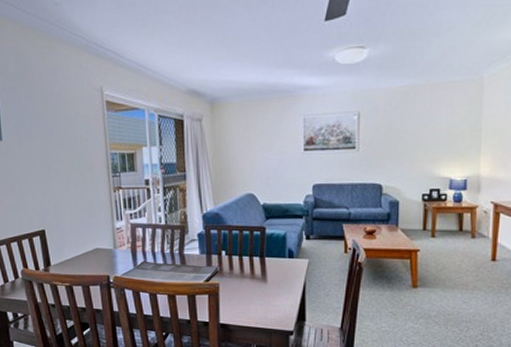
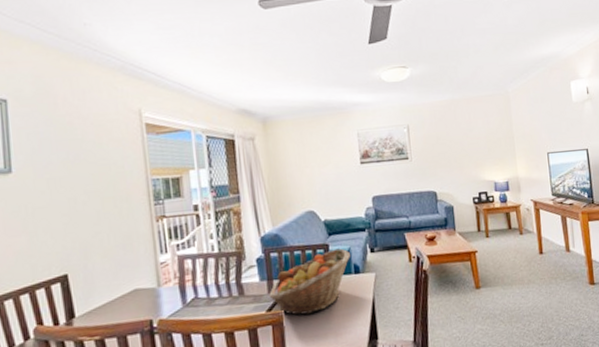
fruit basket: none [207,232,287,290] -> present [269,248,351,316]

